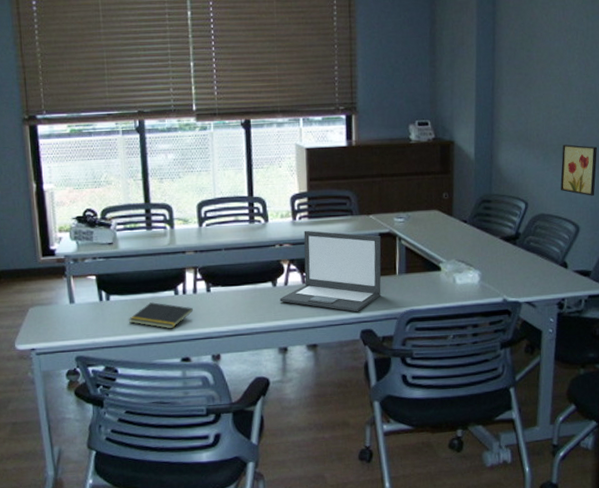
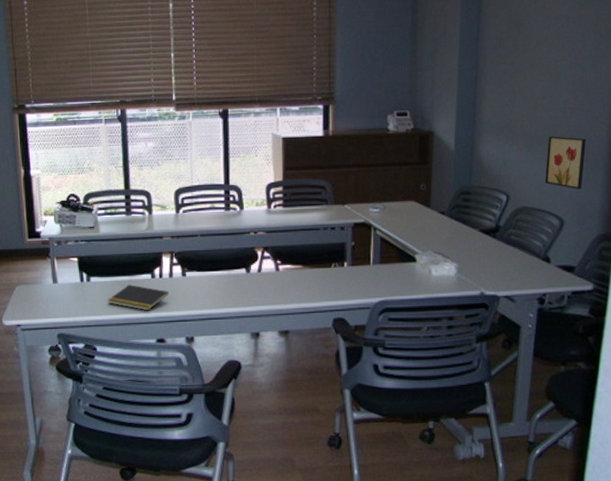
laptop: present [279,230,381,312] -> none [253,218,356,301]

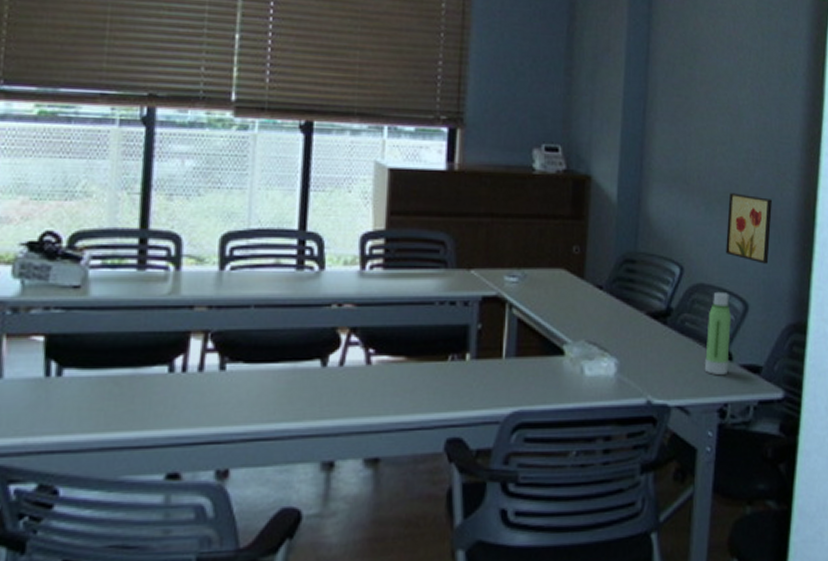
notepad: present [108,285,169,311] -> none [89,382,195,426]
water bottle: none [526,212,549,274] -> present [704,291,731,376]

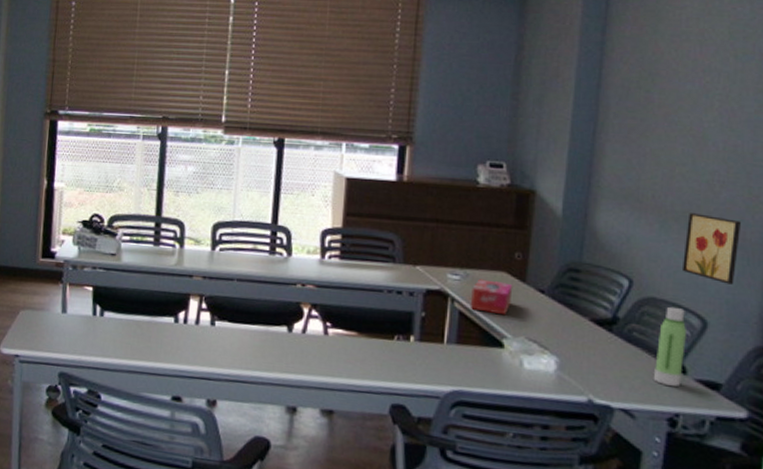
tissue box: none [528,279,572,318] -> present [469,279,513,316]

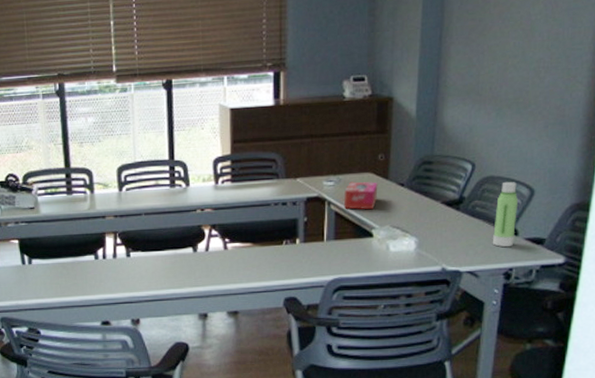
wall art: present [681,213,741,285] -> none [514,98,561,156]

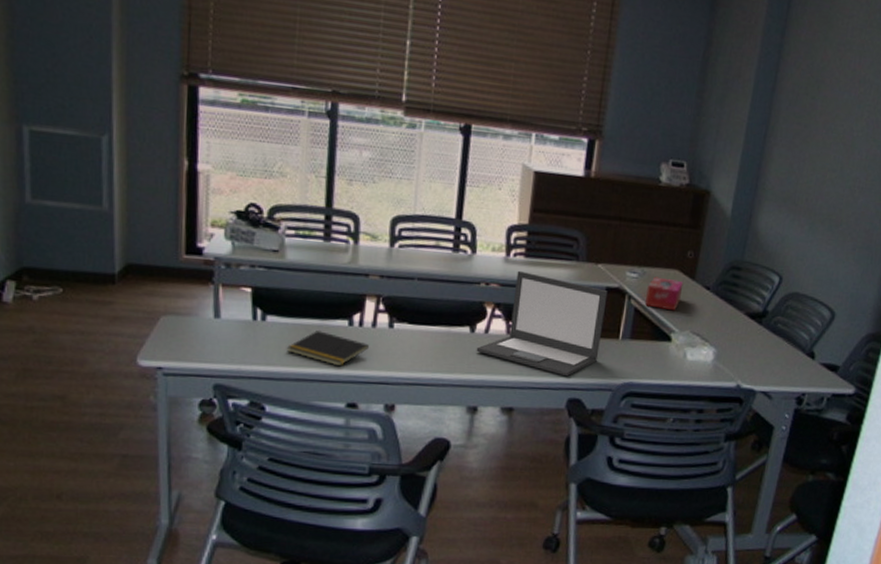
notepad: none [50,266,113,293] -> present [287,331,369,367]
laptop: none [200,194,309,279] -> present [476,270,608,377]
water bottle: present [492,181,518,248] -> none [789,300,820,371]

